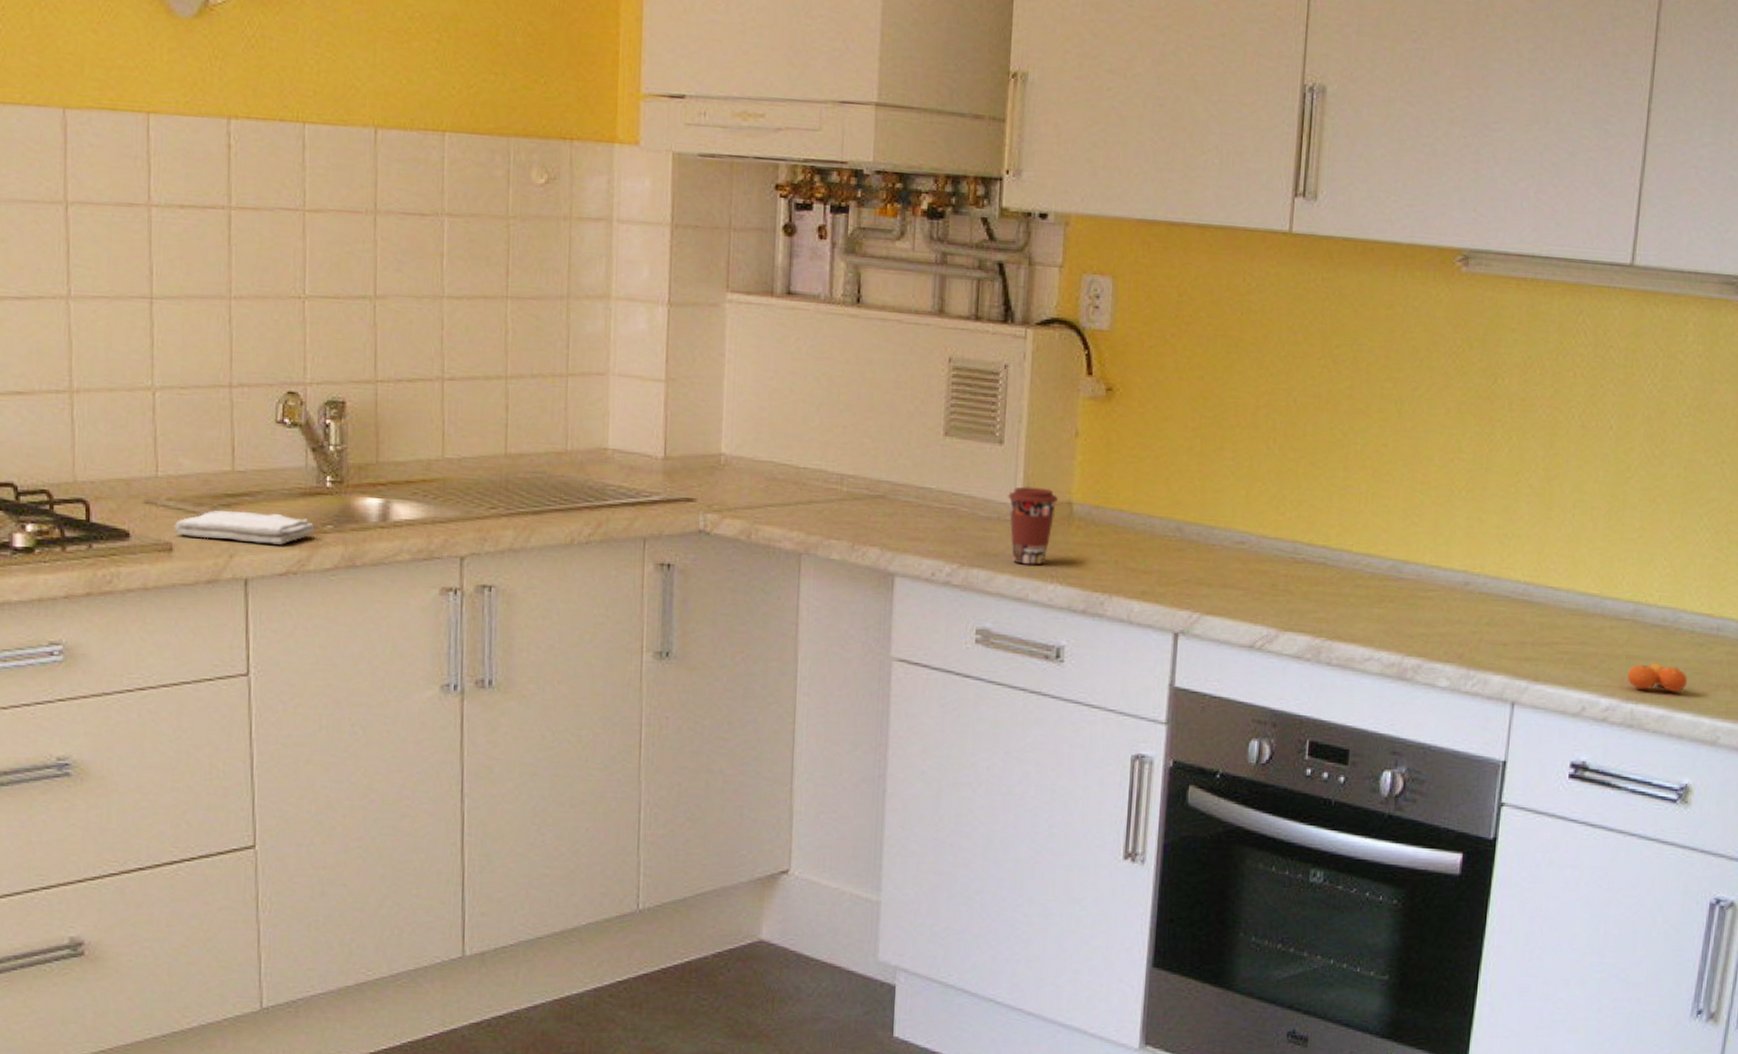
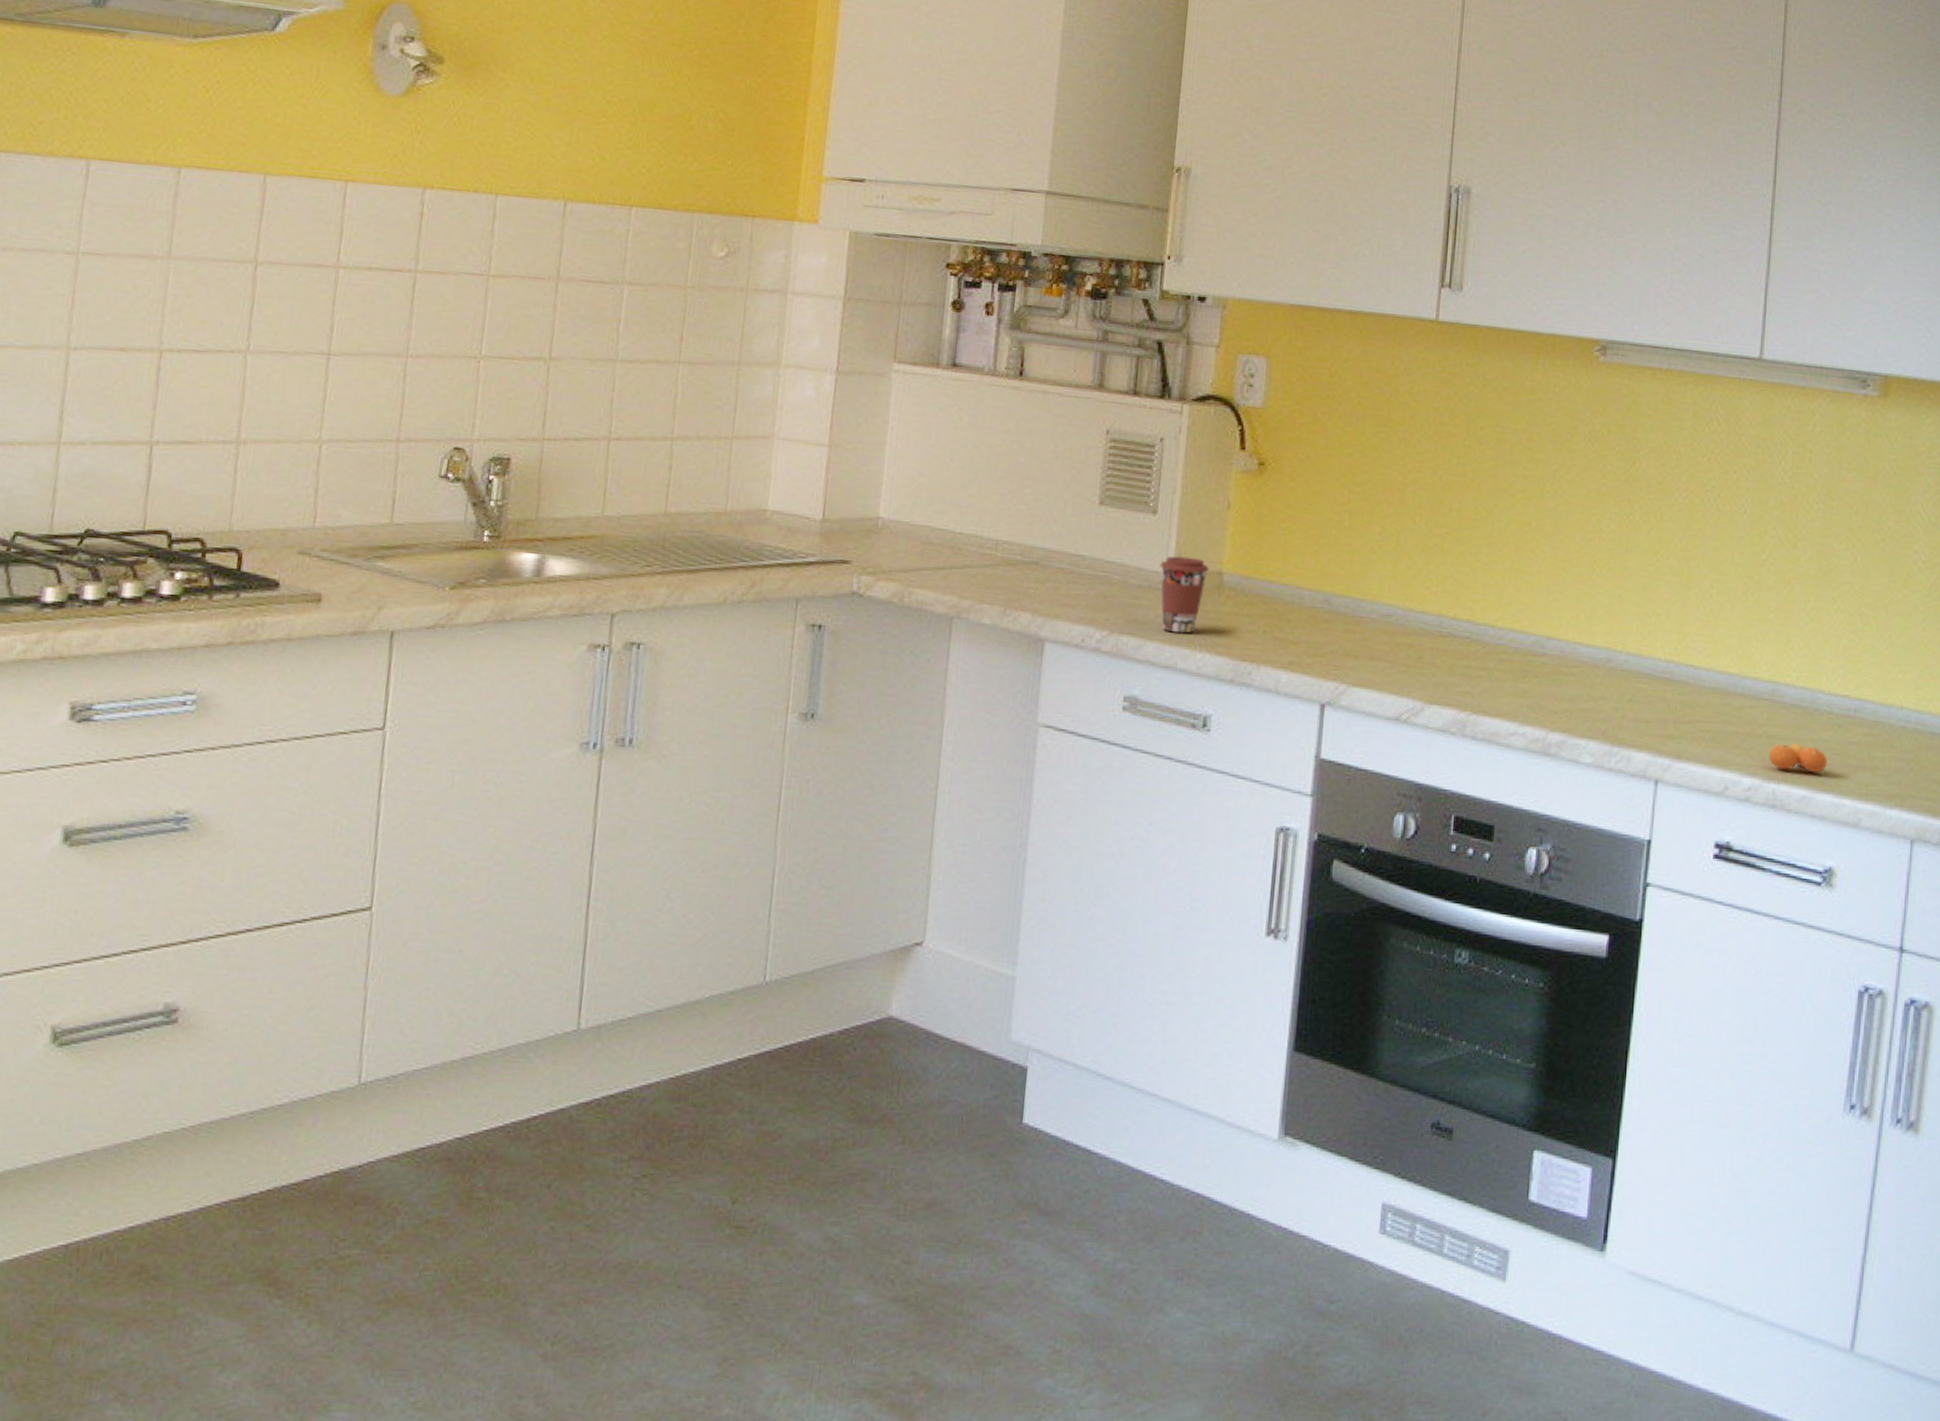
washcloth: present [174,510,315,545] -> none [325,561,467,598]

